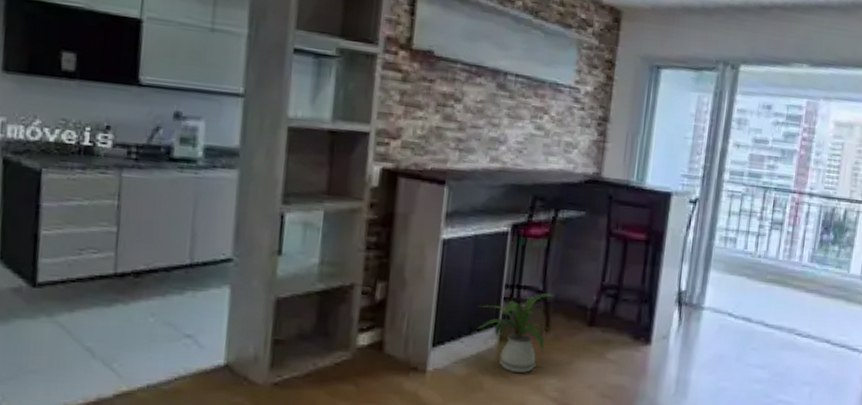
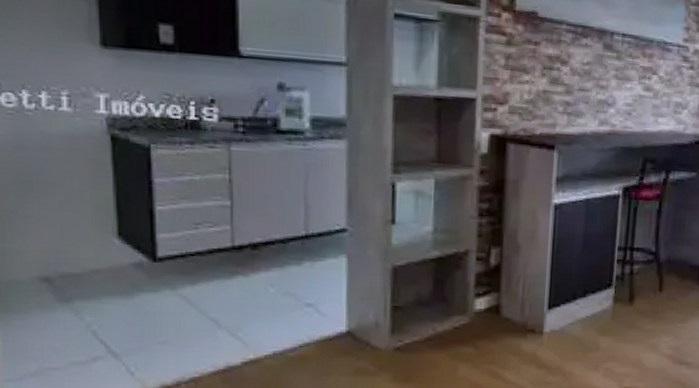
house plant: present [475,292,560,374] -> none [590,254,673,333]

